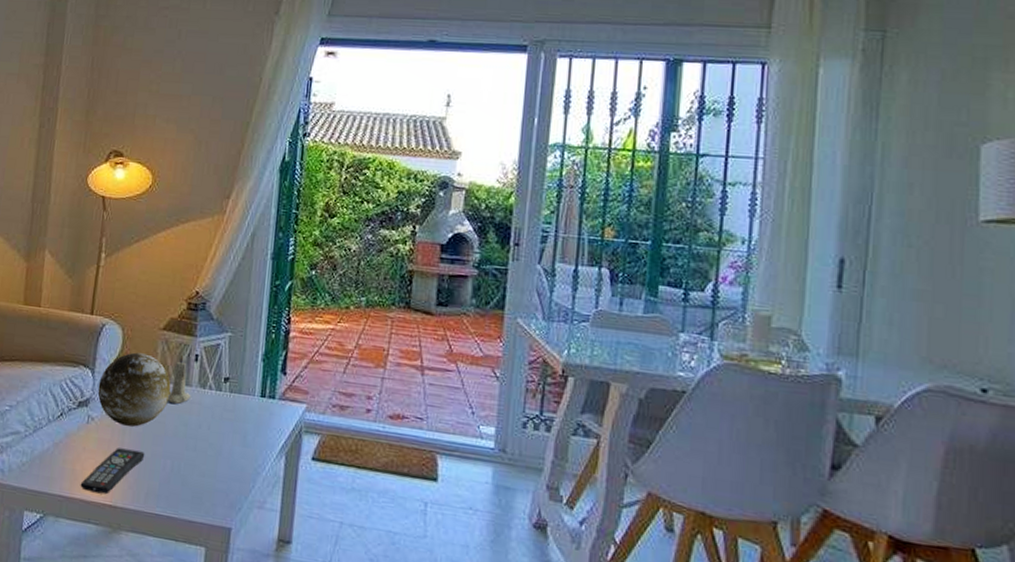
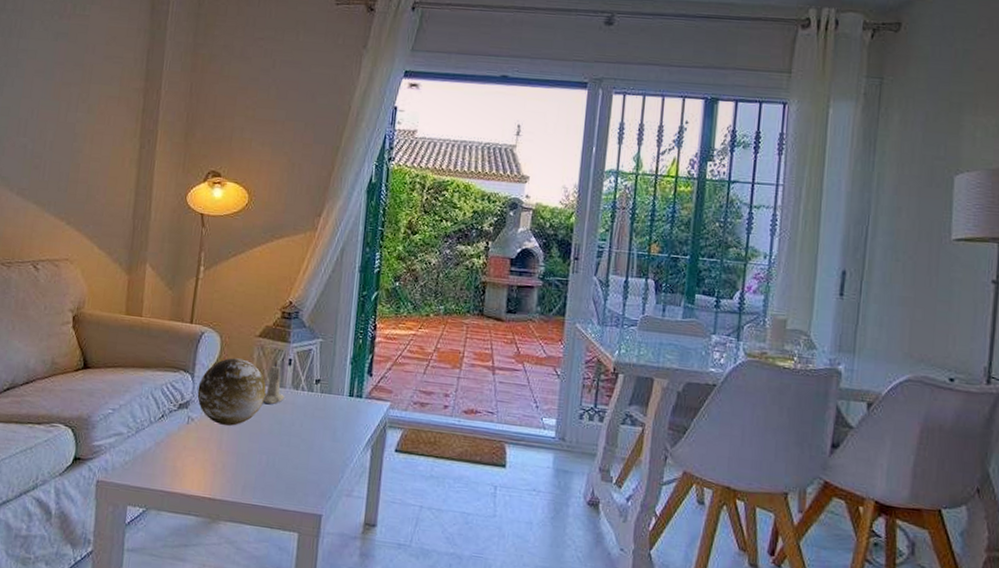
remote control: present [80,448,145,495] -> none [181,445,242,488]

